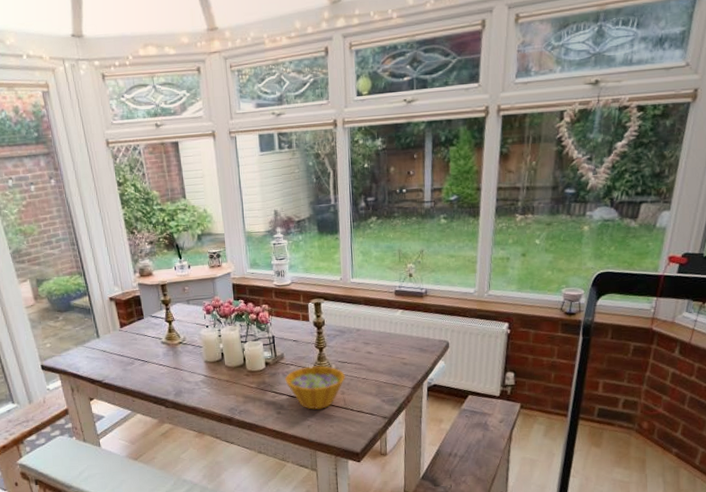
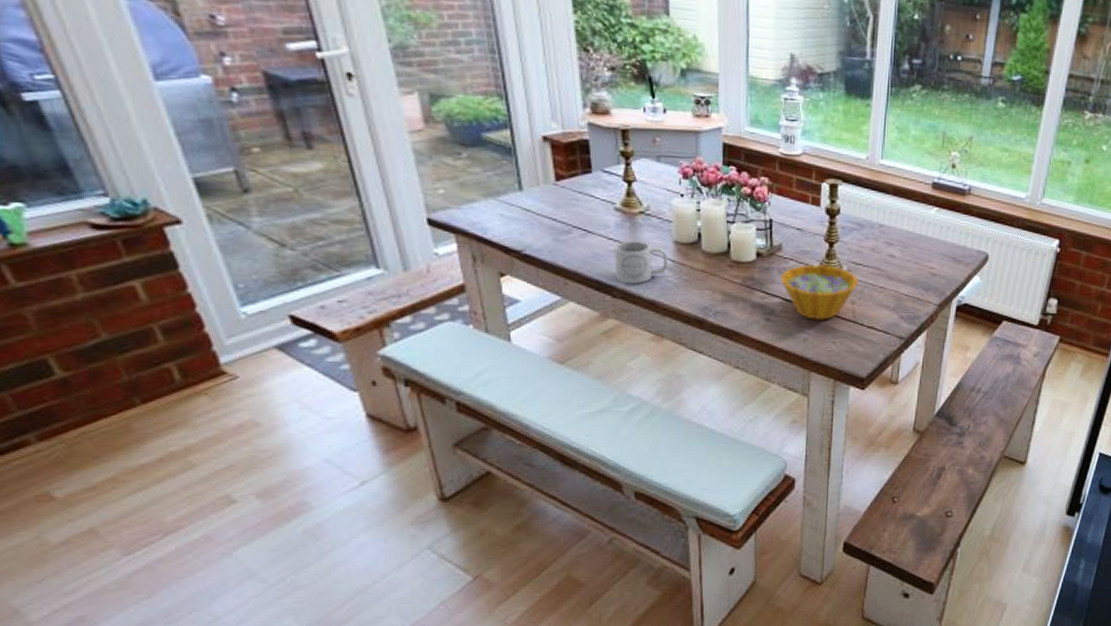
mug: none [163,364,203,396] -> present [613,241,668,284]

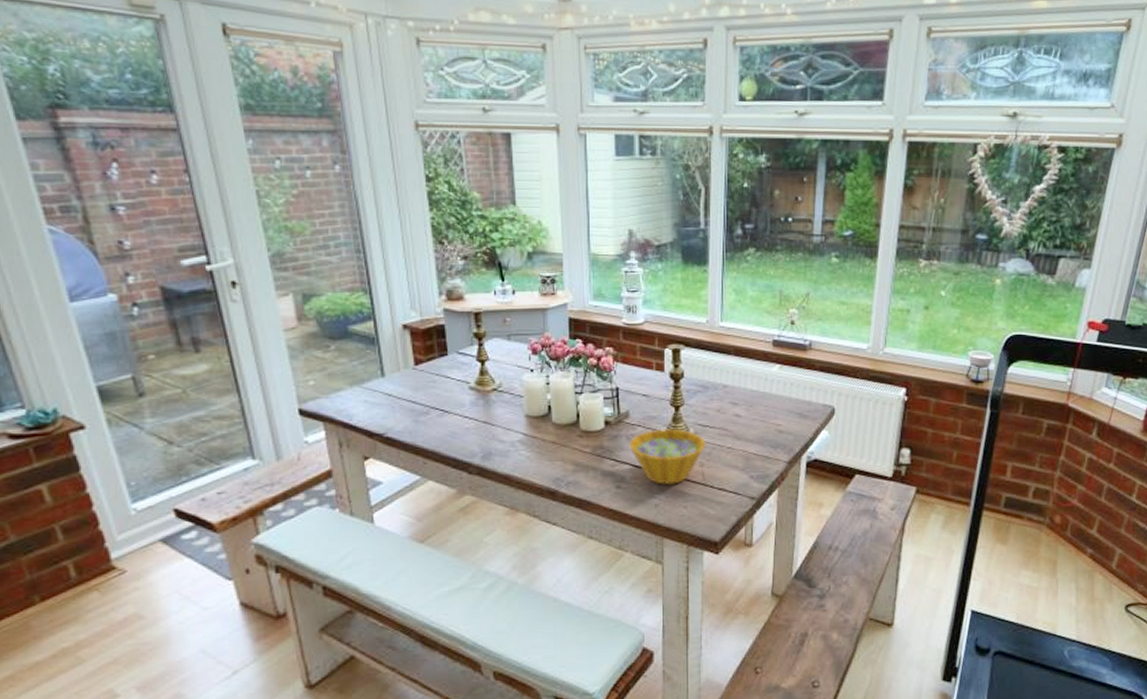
mug: present [613,241,668,284] -> none [468,417,521,459]

